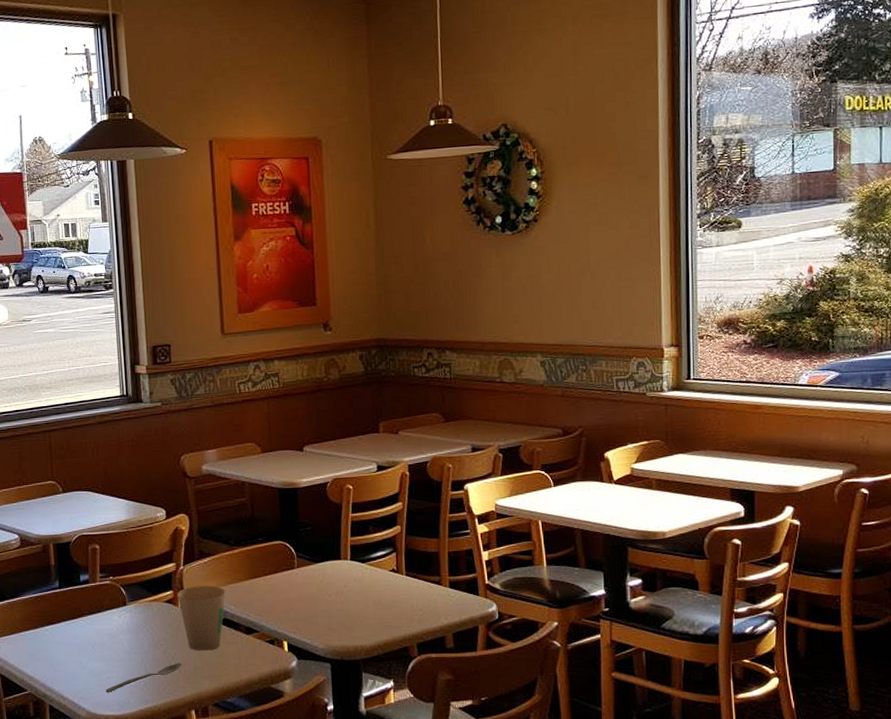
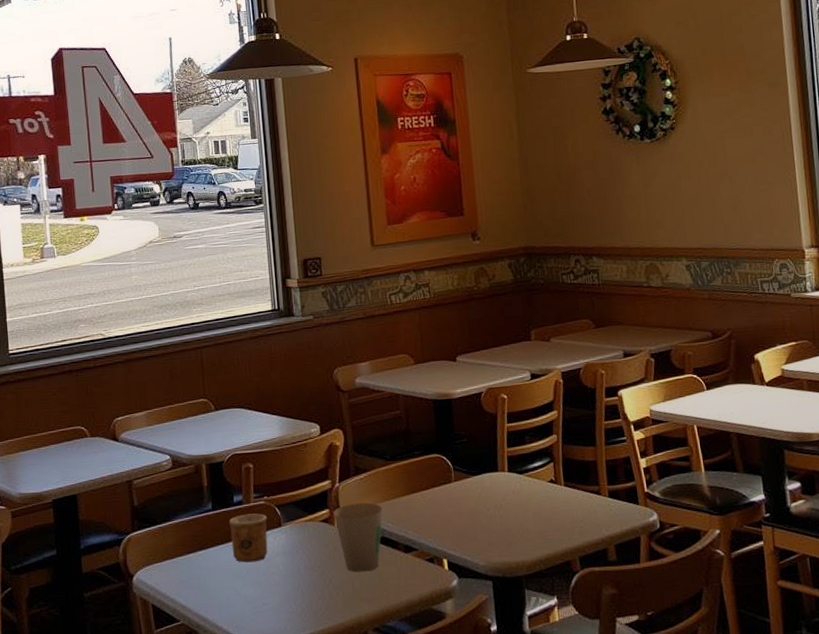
cup: none [75,592,113,639] -> present [229,513,268,563]
spoon: present [105,662,182,692] -> none [261,585,340,620]

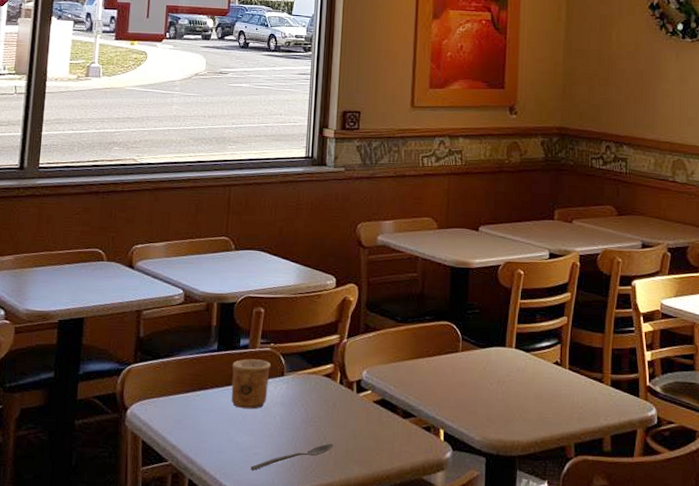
spoon: none [261,585,340,620] -> present [250,443,333,470]
paper cup: present [333,502,383,572] -> none [337,361,387,433]

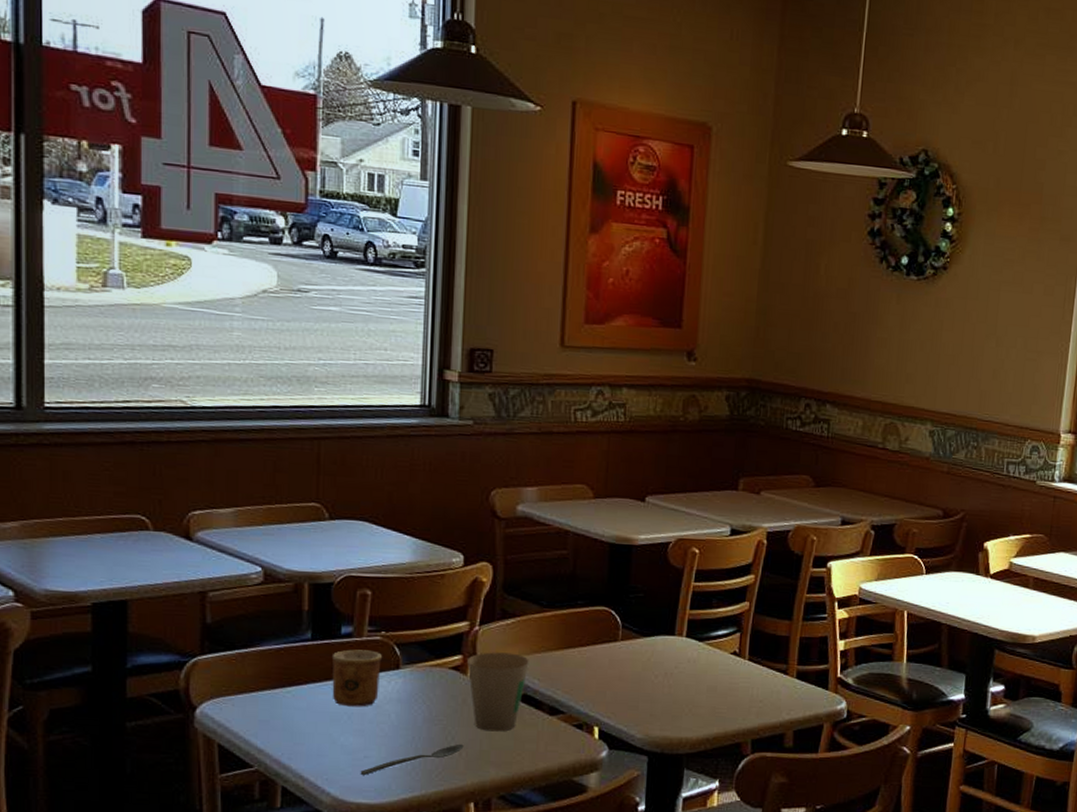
paper cup: none [337,361,387,433] -> present [467,652,529,732]

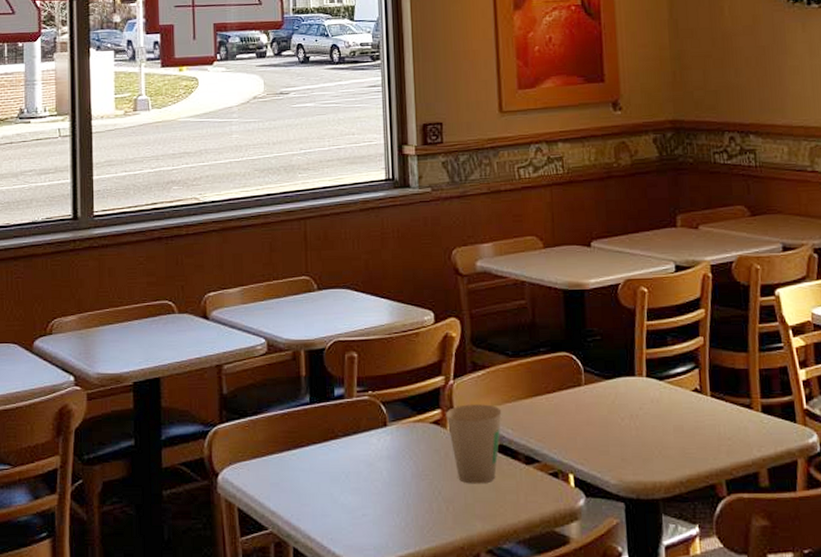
cup: present [331,649,383,707] -> none [328,410,372,466]
spoon: present [360,743,464,775] -> none [360,498,450,533]

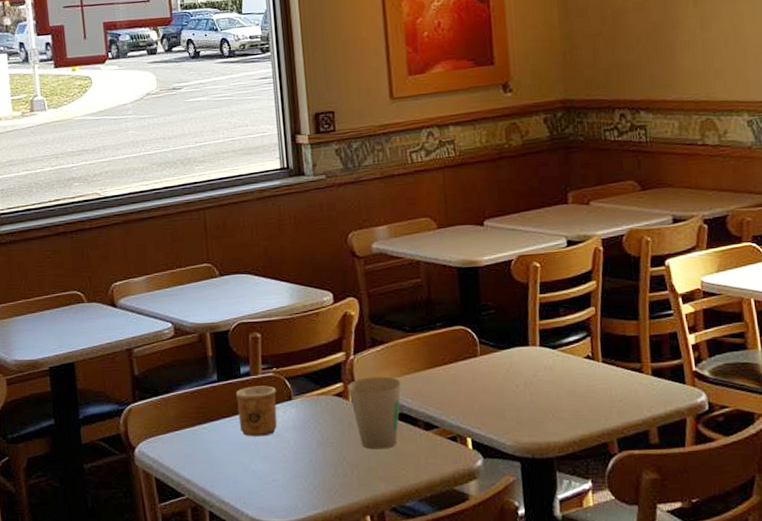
cup: none [328,410,372,466] -> present [235,385,278,437]

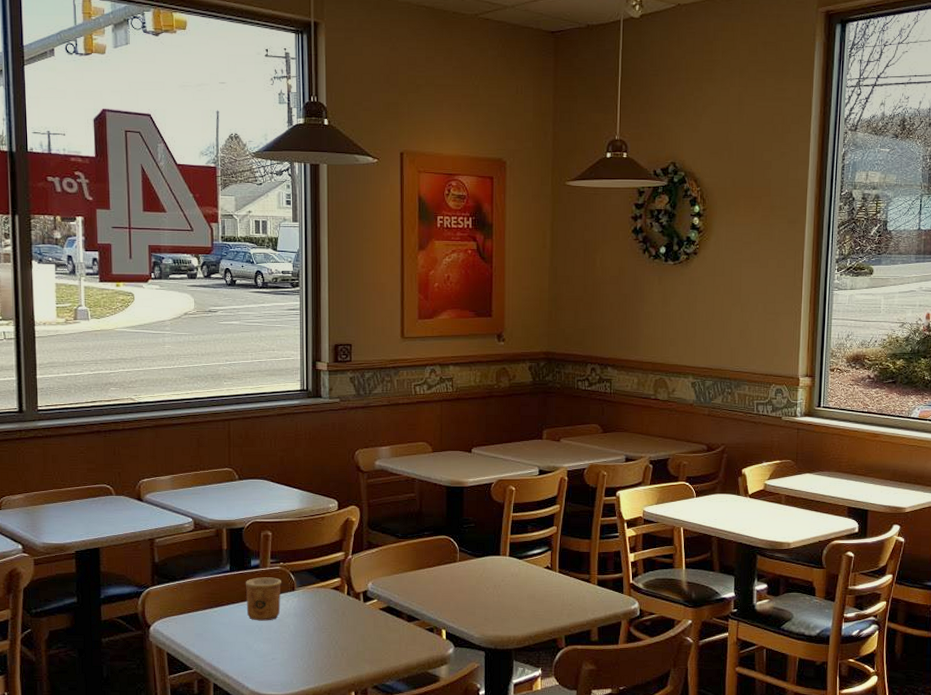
paper cup: present [348,376,402,450] -> none [344,575,390,636]

